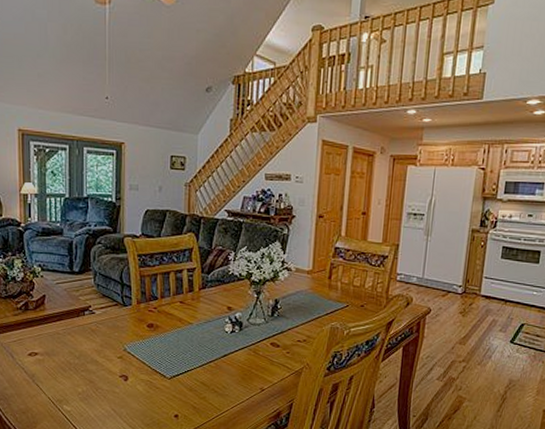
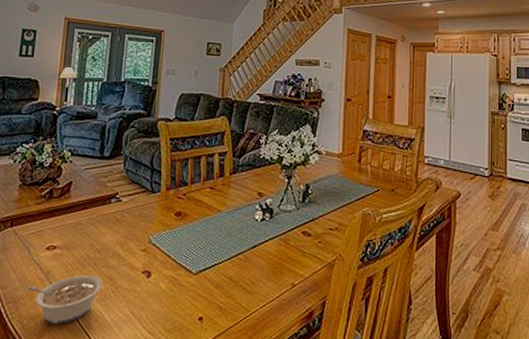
legume: none [15,377,85,418] -> present [27,274,103,324]

